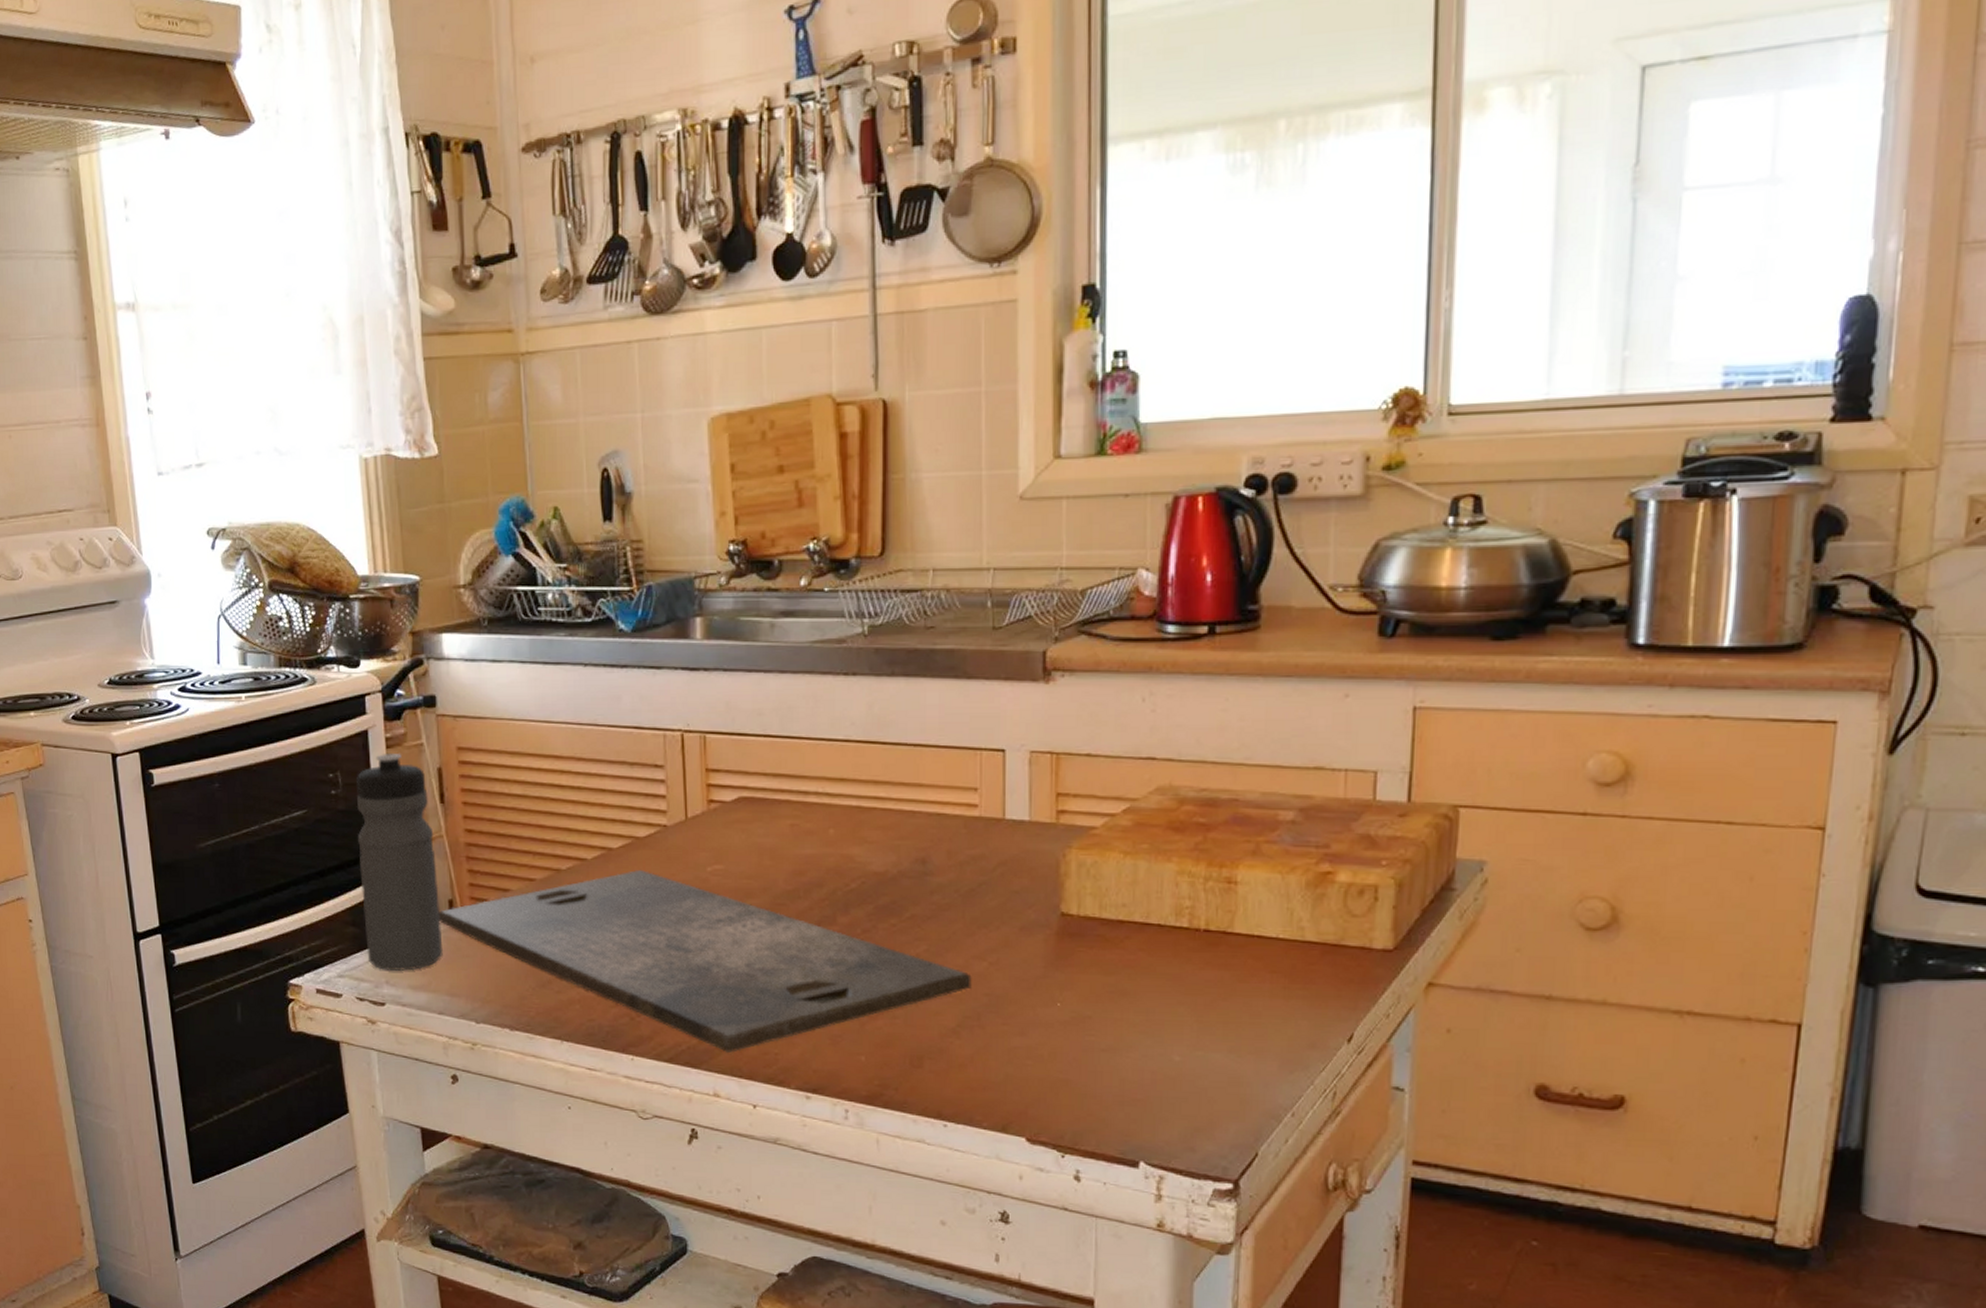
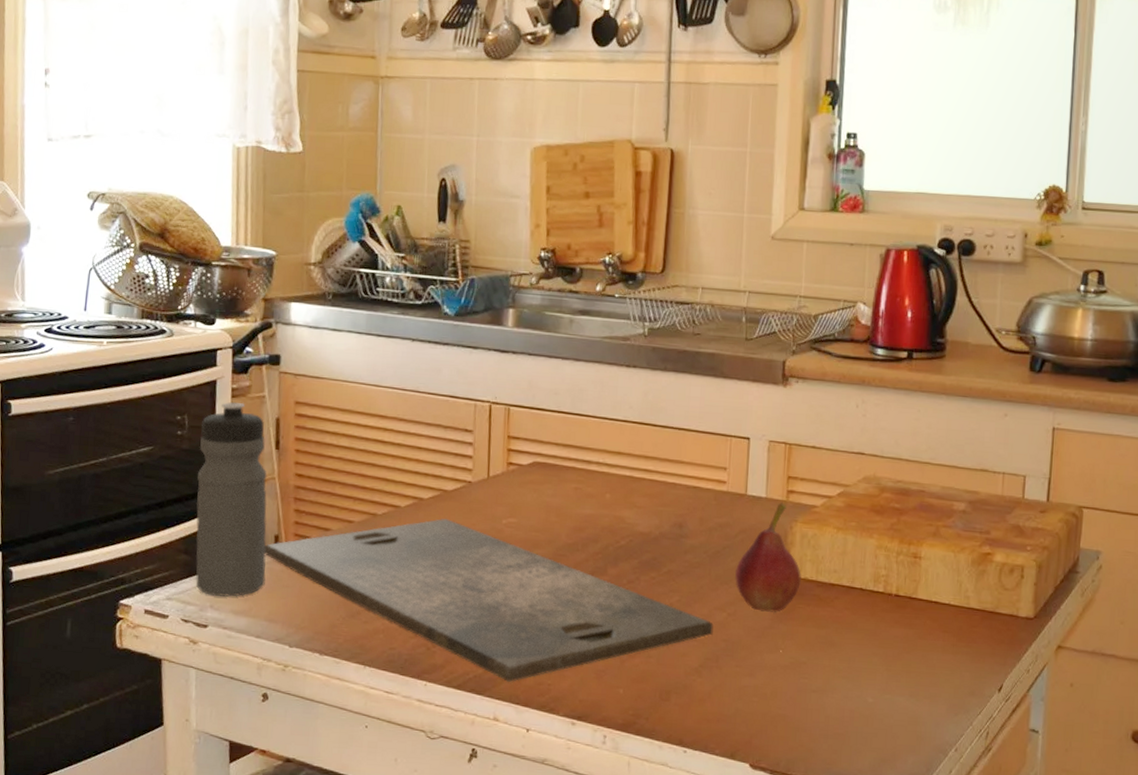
fruit: none [996,826,1080,958] -> present [735,502,801,612]

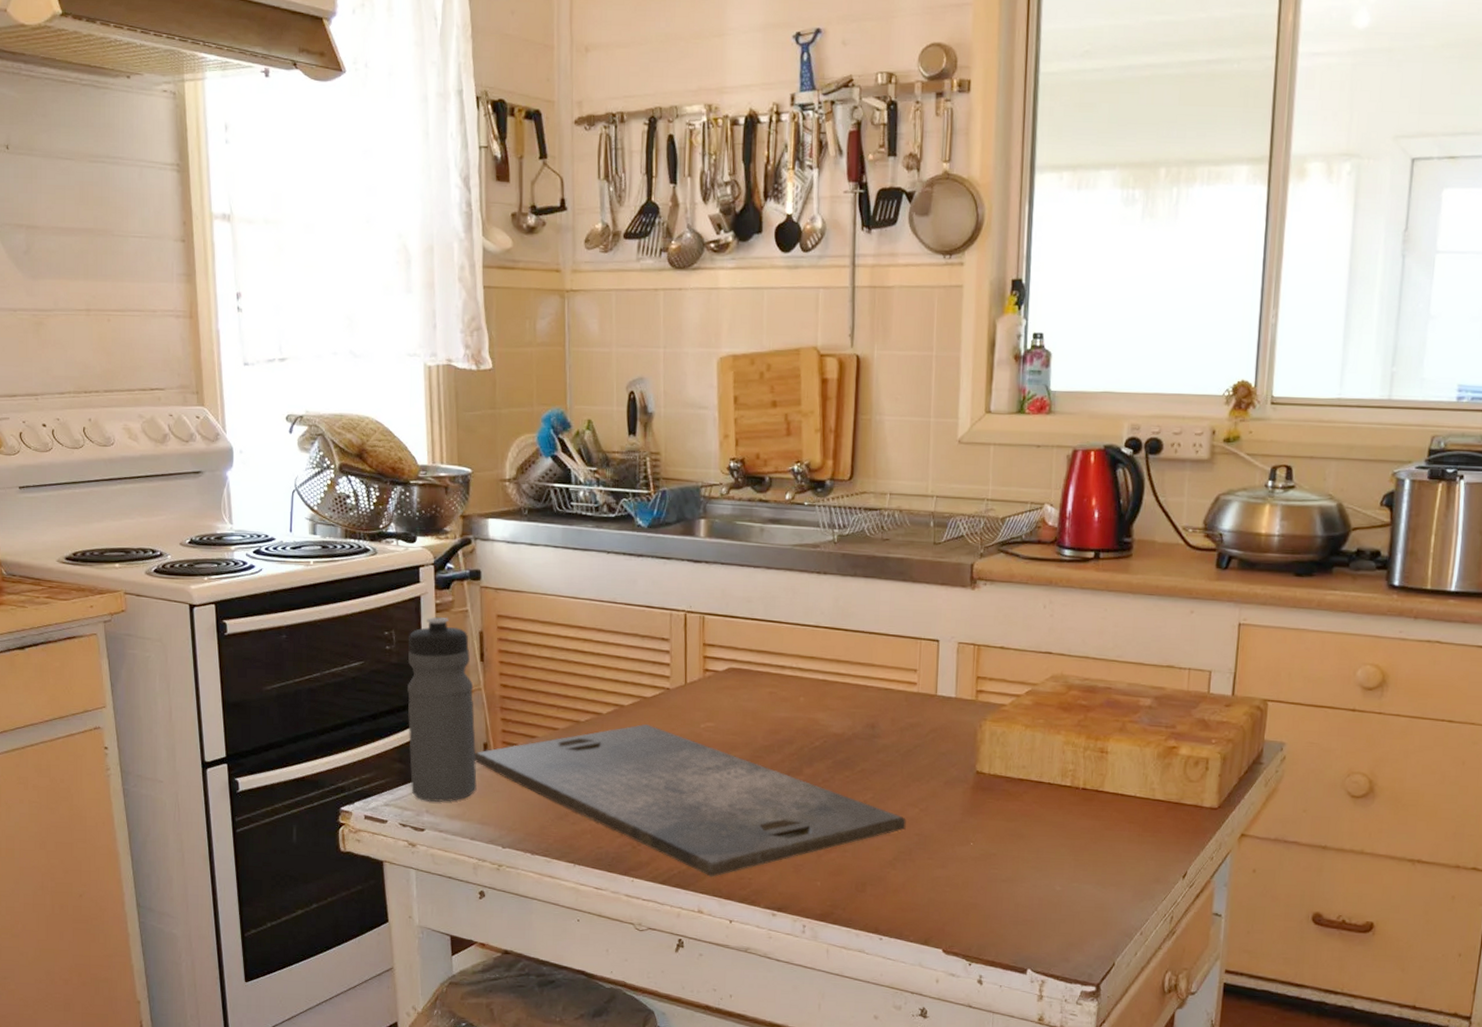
fruit: present [735,502,801,612] -> none [926,702,991,807]

